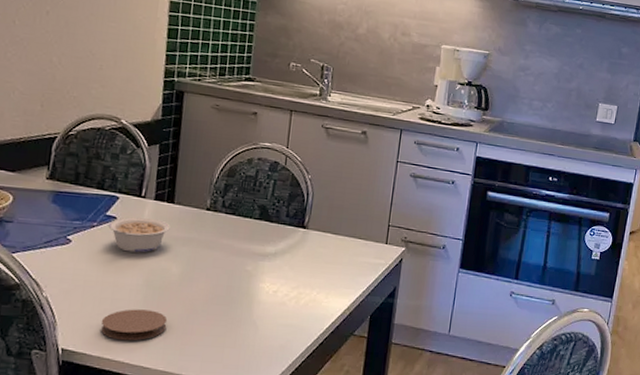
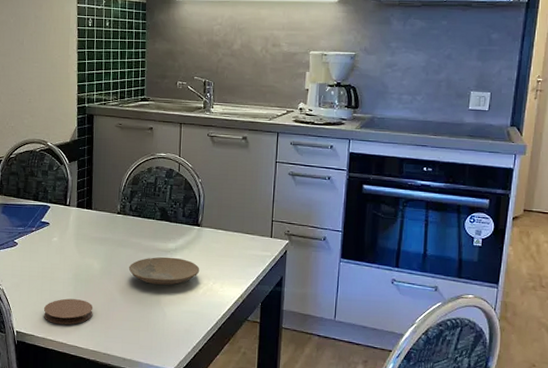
legume: present [108,216,170,253] -> none [43,222,90,252]
plate: none [215,261,303,295] -> present [128,256,200,285]

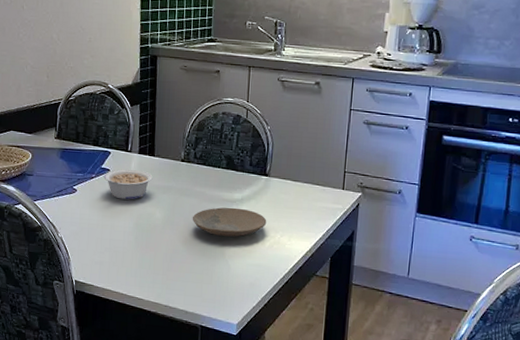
legume: none [43,222,90,252] -> present [104,168,153,200]
coaster: present [44,298,93,325] -> none [104,248,155,276]

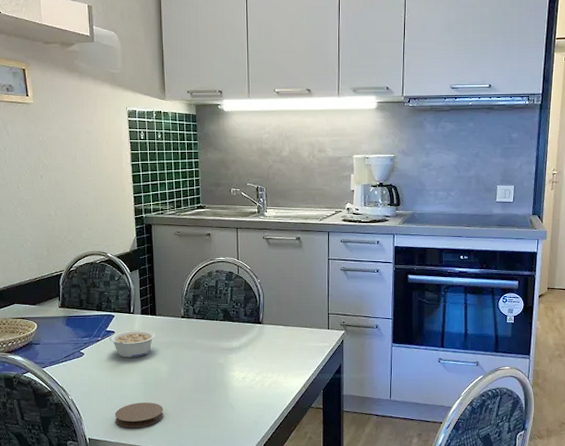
coaster: none [104,248,155,276] -> present [115,402,164,428]
plate: present [192,207,267,237] -> none [195,355,264,382]

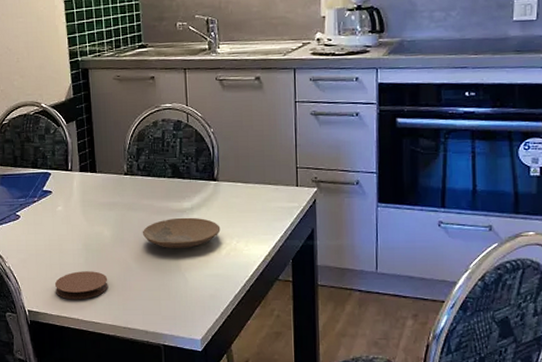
legume: present [109,329,156,358] -> none [46,188,97,221]
plate: none [195,355,264,382] -> present [142,217,221,248]

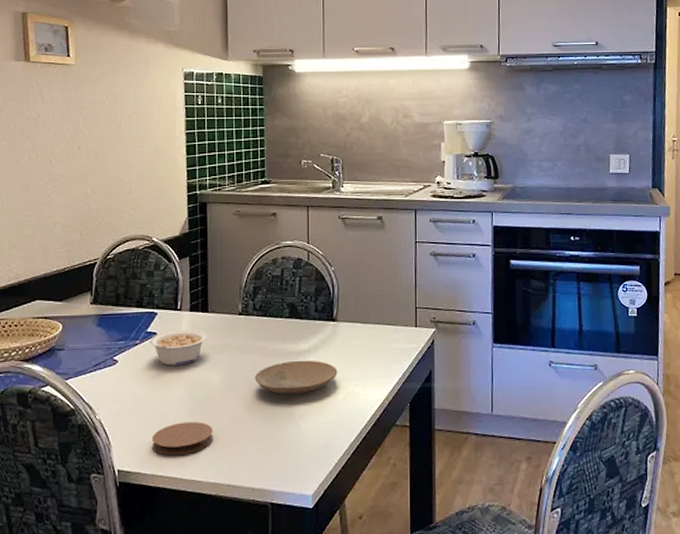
legume: none [46,188,97,221] -> present [150,329,207,366]

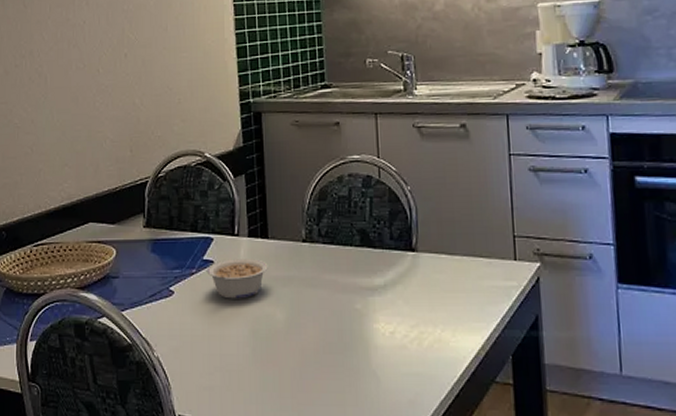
coaster: present [152,422,214,456] -> none [214,365,280,403]
plate: present [254,360,338,394] -> none [323,297,421,337]

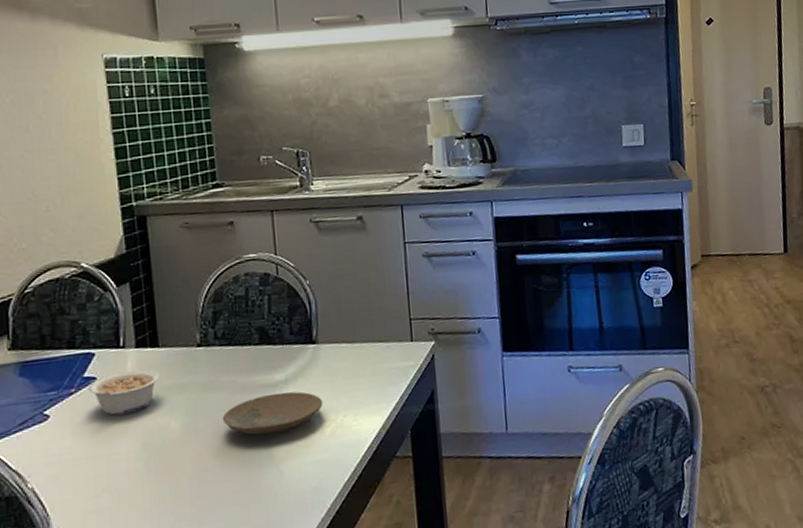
plate: none [323,297,421,337] -> present [222,391,323,435]

